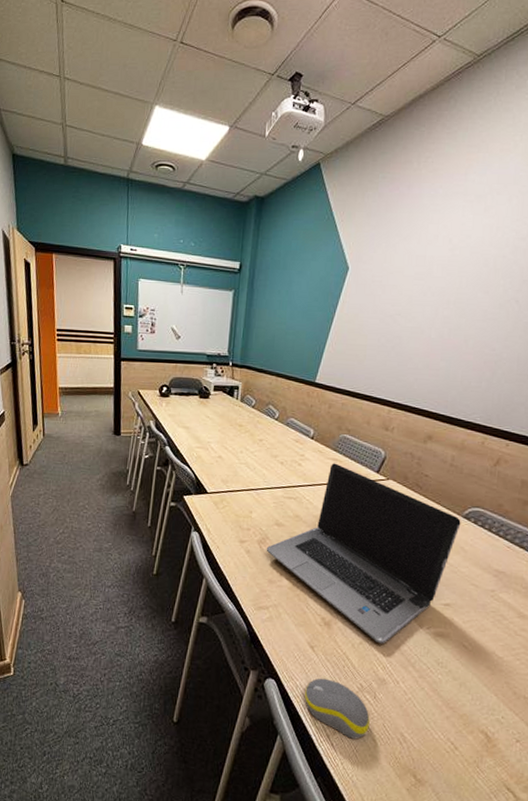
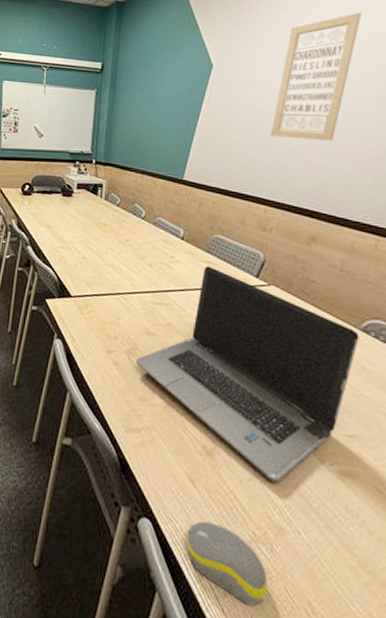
wall art: none [399,218,493,347] -> present [271,13,362,142]

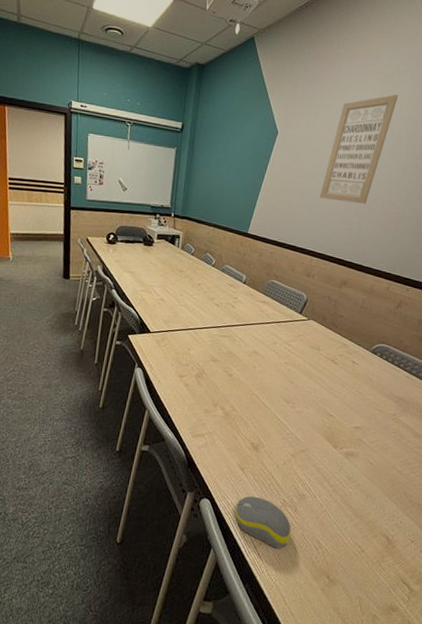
laptop computer: present [136,266,359,483] -> none [202,305,369,464]

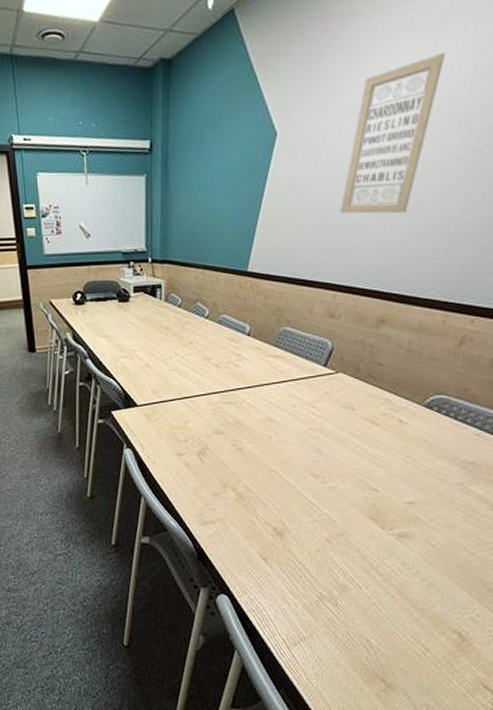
computer mouse: present [235,496,291,549] -> none [260,590,332,649]

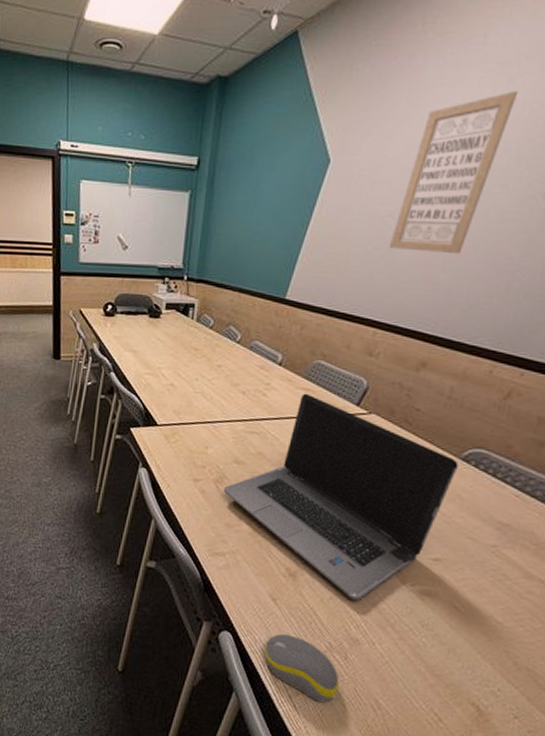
laptop computer: none [207,360,422,550] -> present [223,393,459,601]
computer mouse: none [260,590,332,649] -> present [263,633,339,703]

